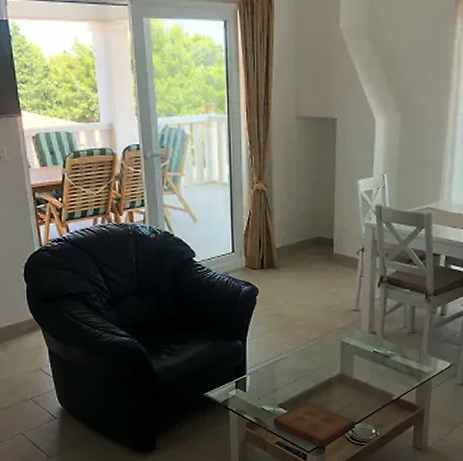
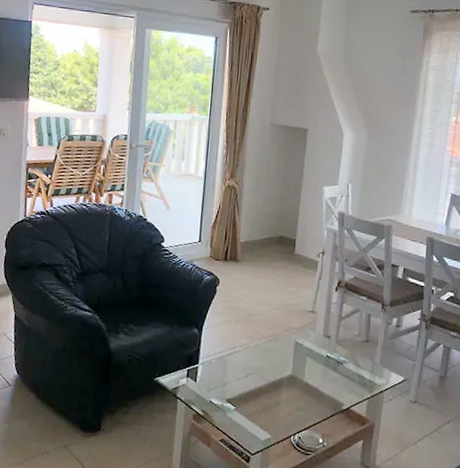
book: present [273,402,356,448] -> none [220,400,304,452]

